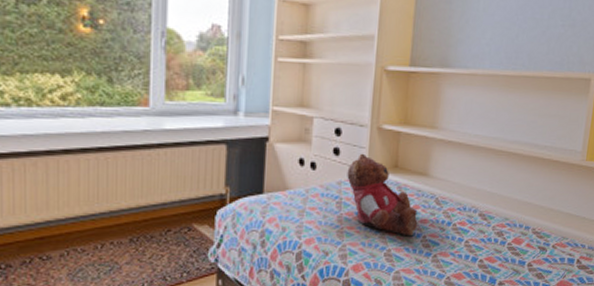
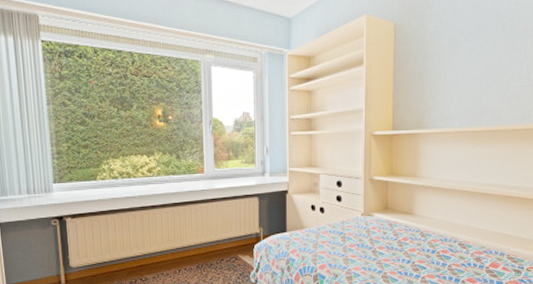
teddy bear: present [347,153,418,237] -> none [348,199,407,262]

